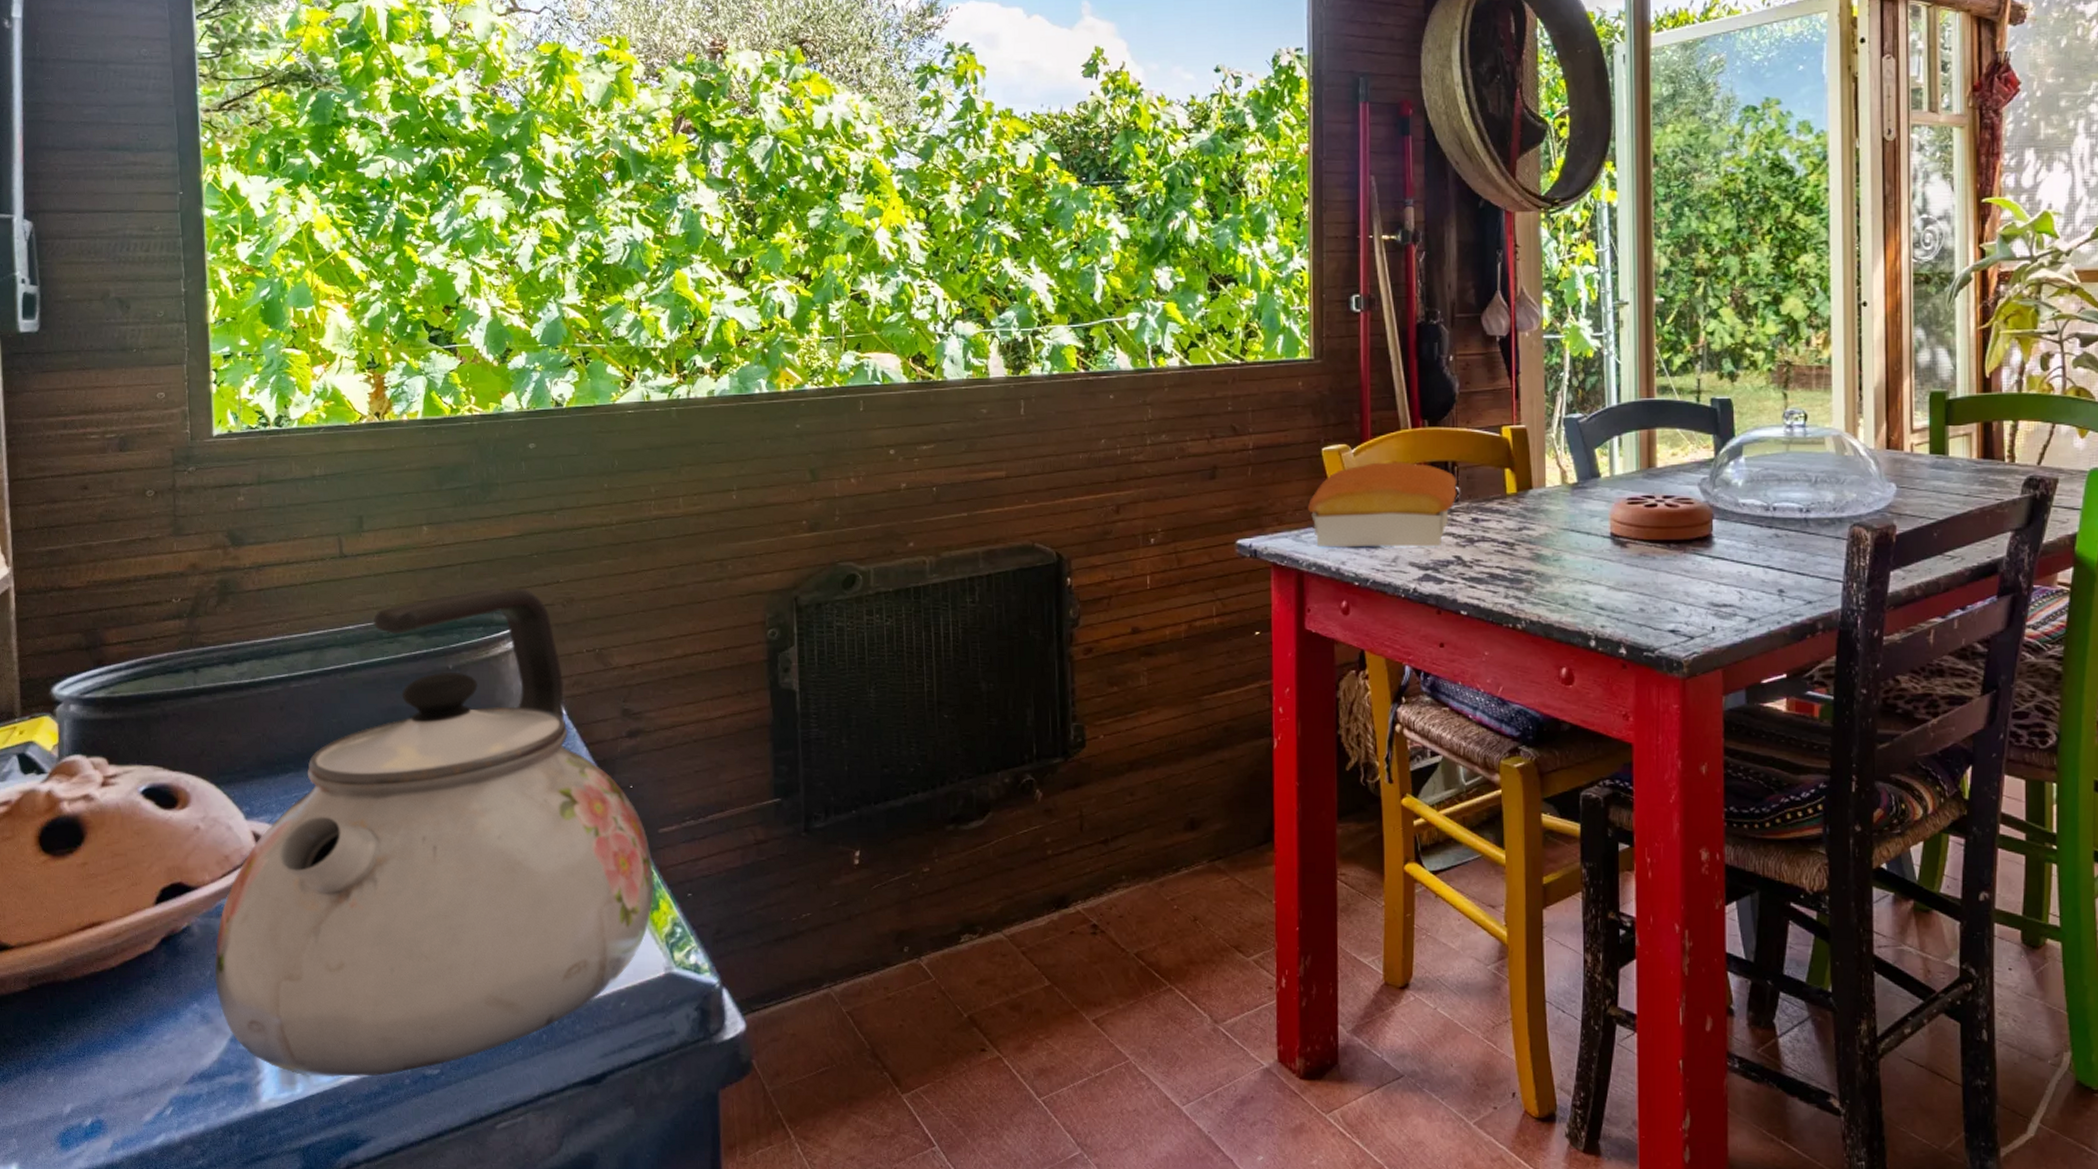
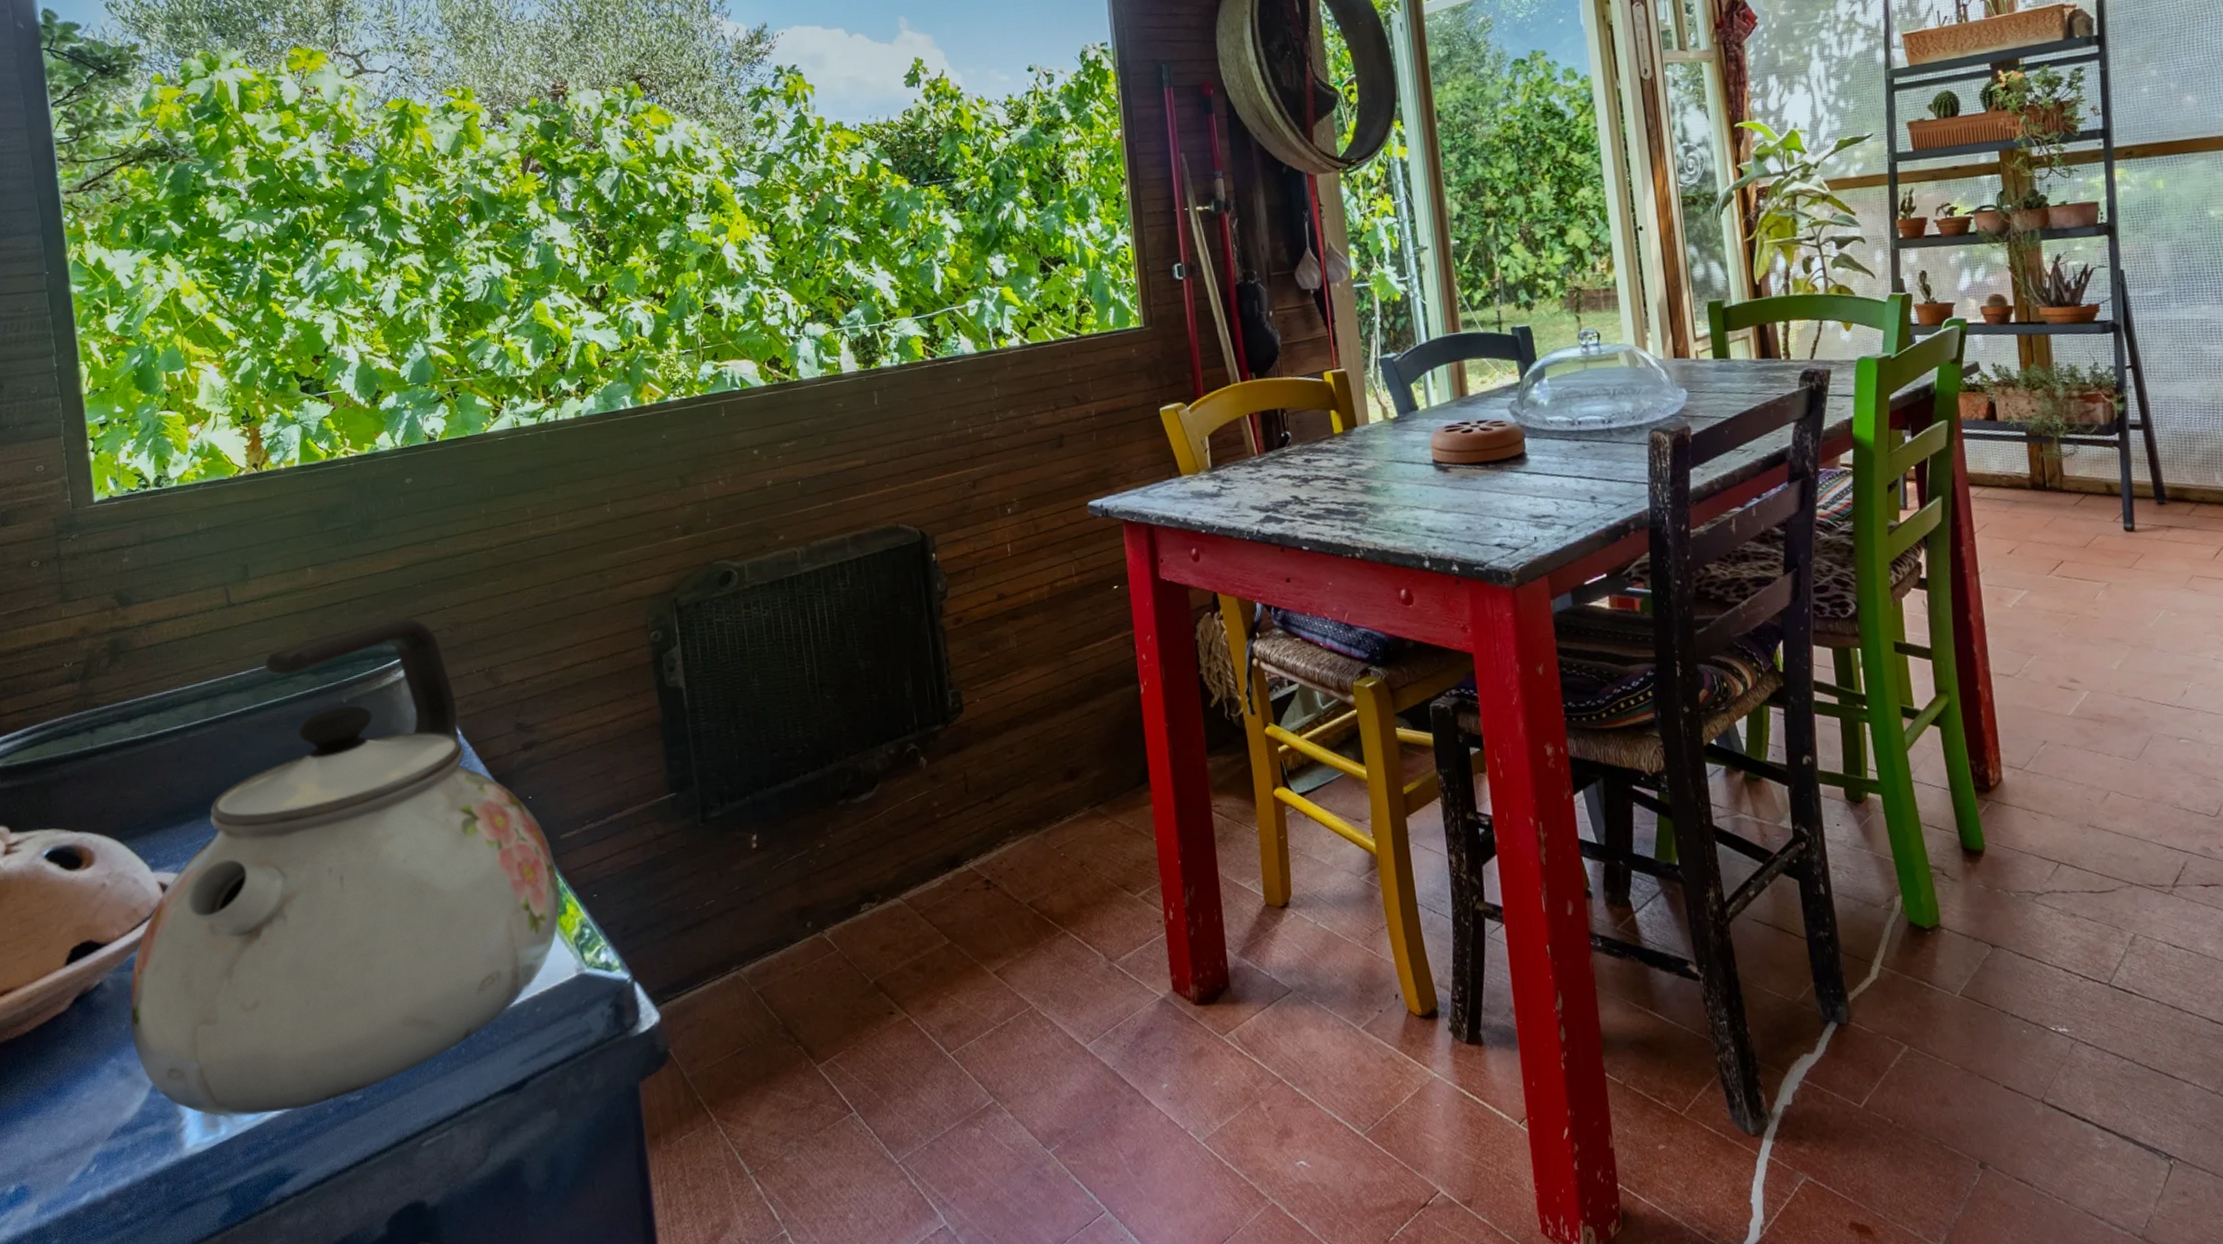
bread loaf: present [1307,462,1457,548] -> none [1151,413,1289,501]

